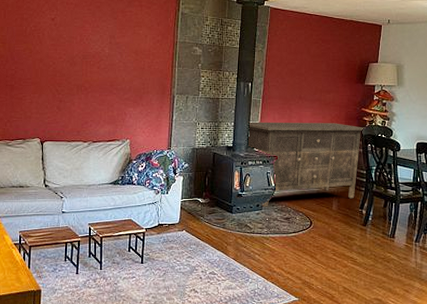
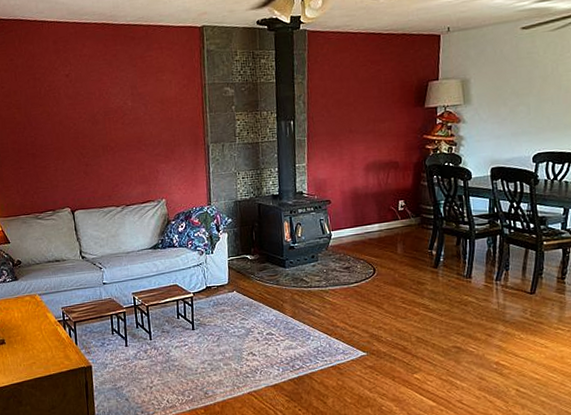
sideboard: present [247,122,365,207] -> none [293,155,429,258]

